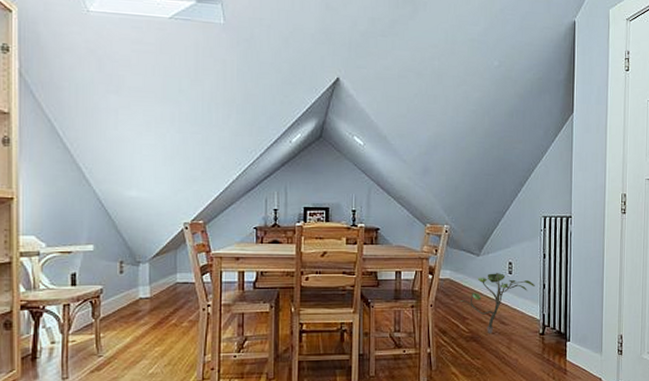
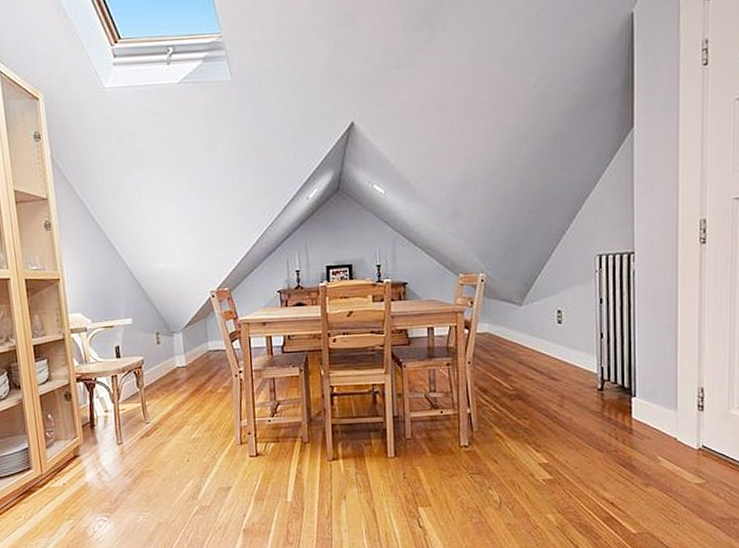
potted plant: present [460,273,535,334] -> none [501,323,590,392]

